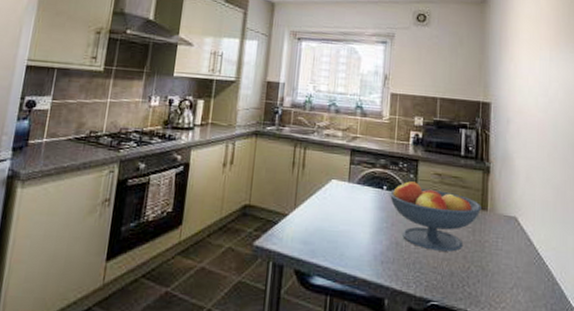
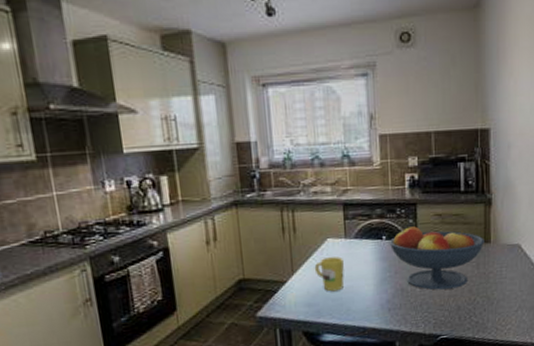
mug: none [315,198,344,233] -> present [314,256,344,292]

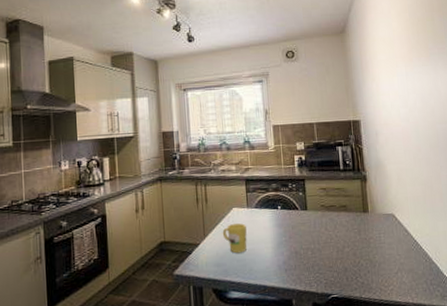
fruit bowl: present [389,226,484,290] -> none [283,198,363,253]

